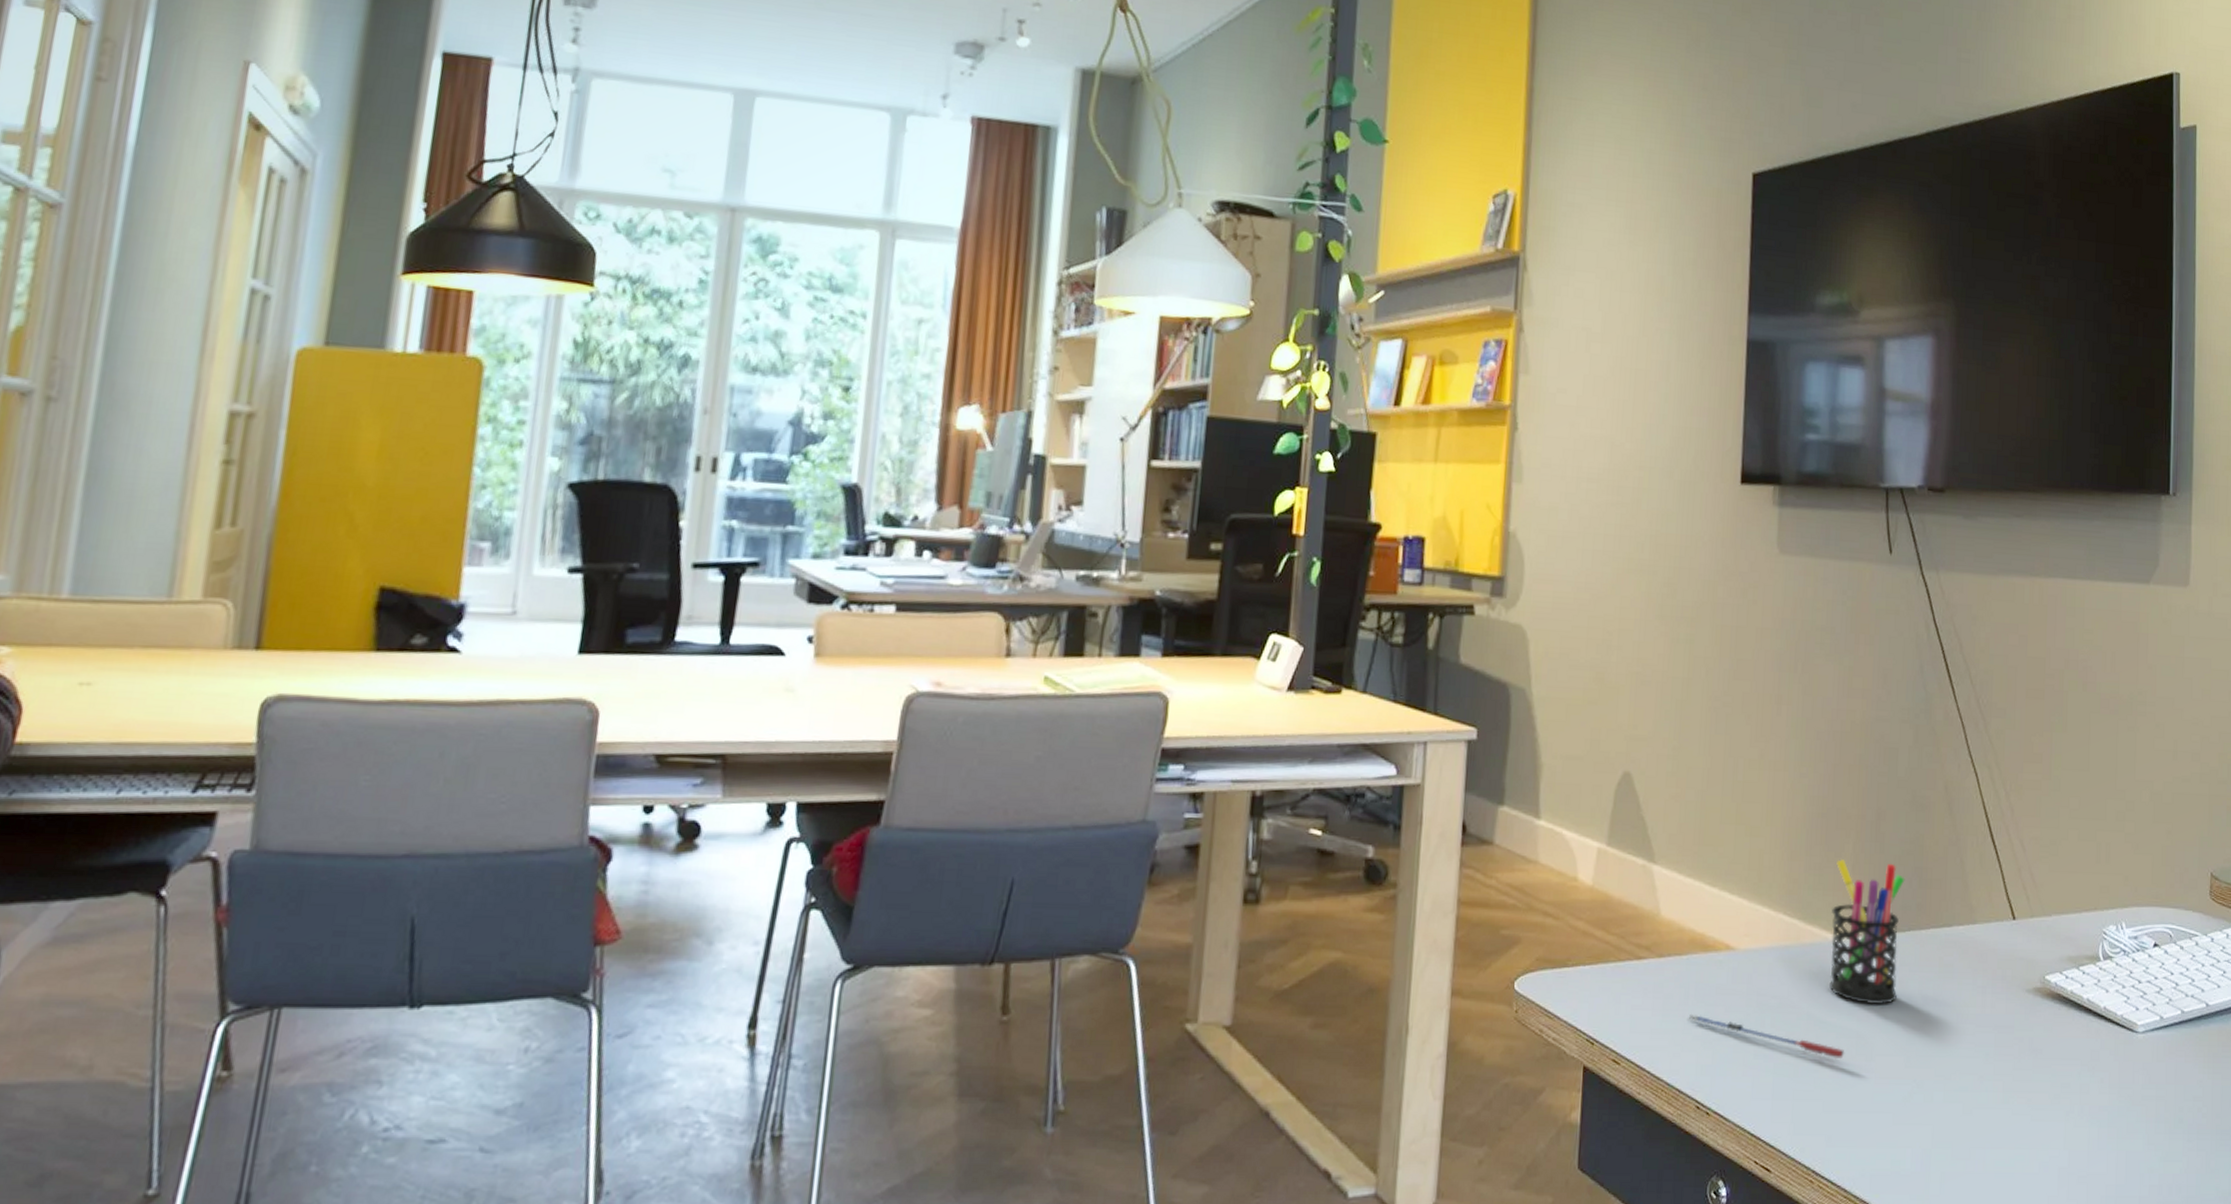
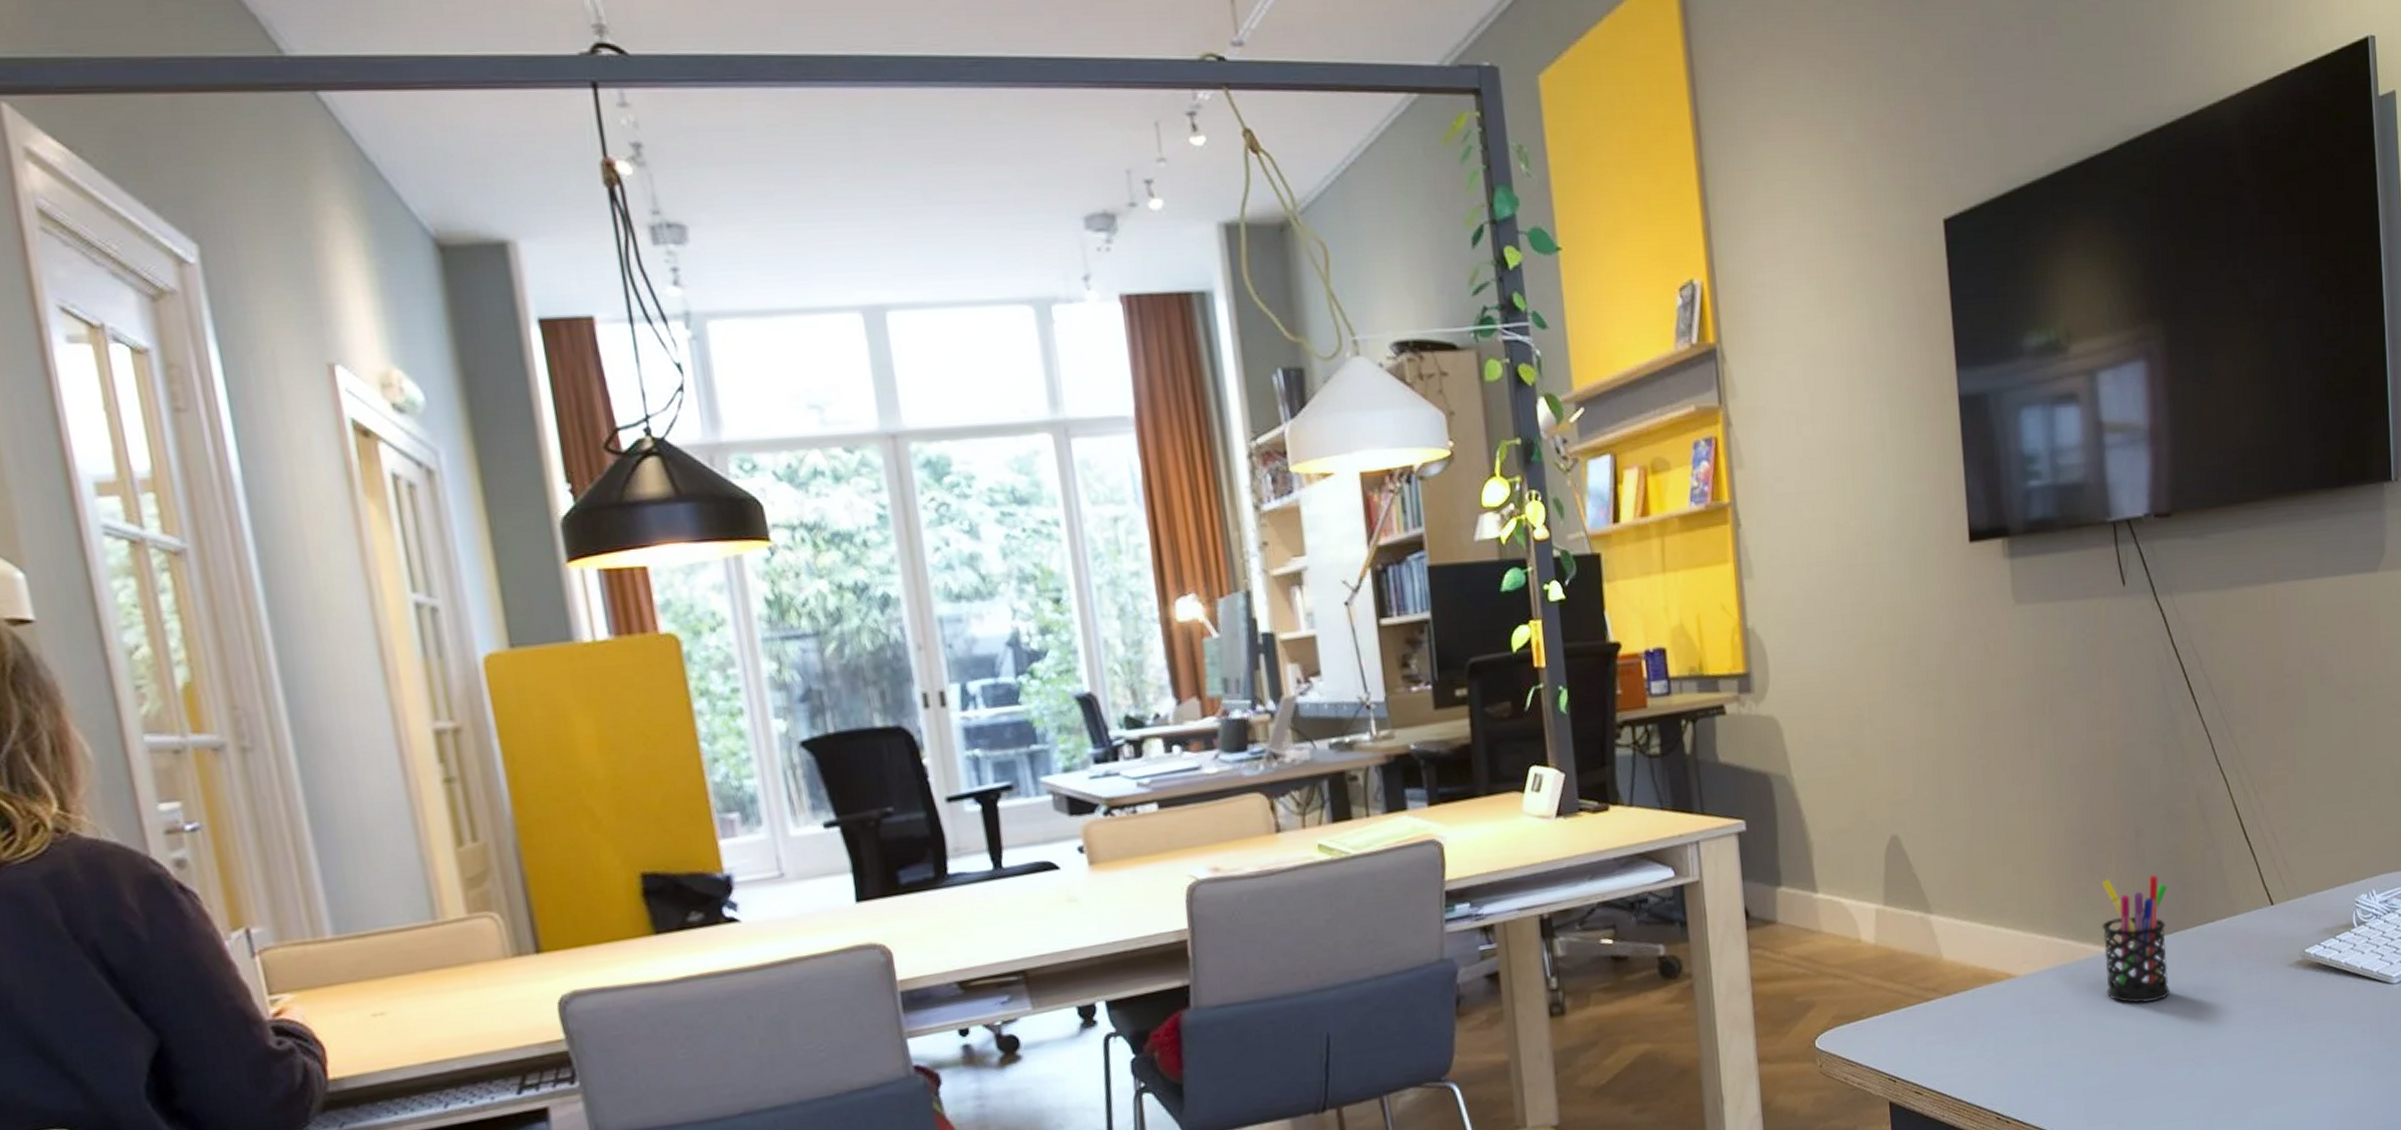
pen: present [1688,1013,1845,1058] -> none [1980,1039,2128,1056]

